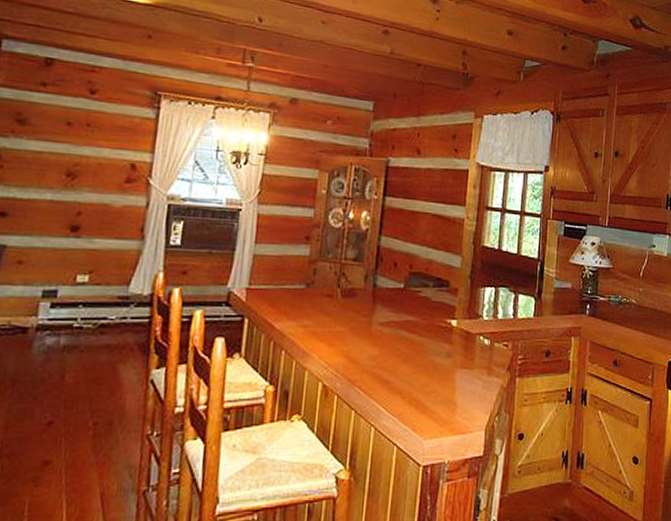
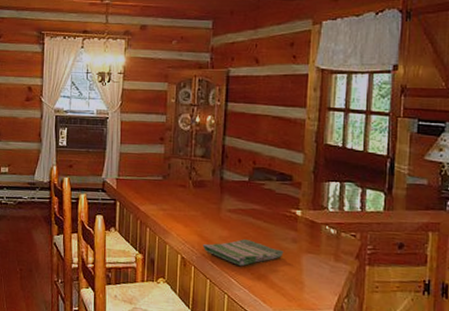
dish towel: none [348,358,437,391] -> present [202,239,284,267]

